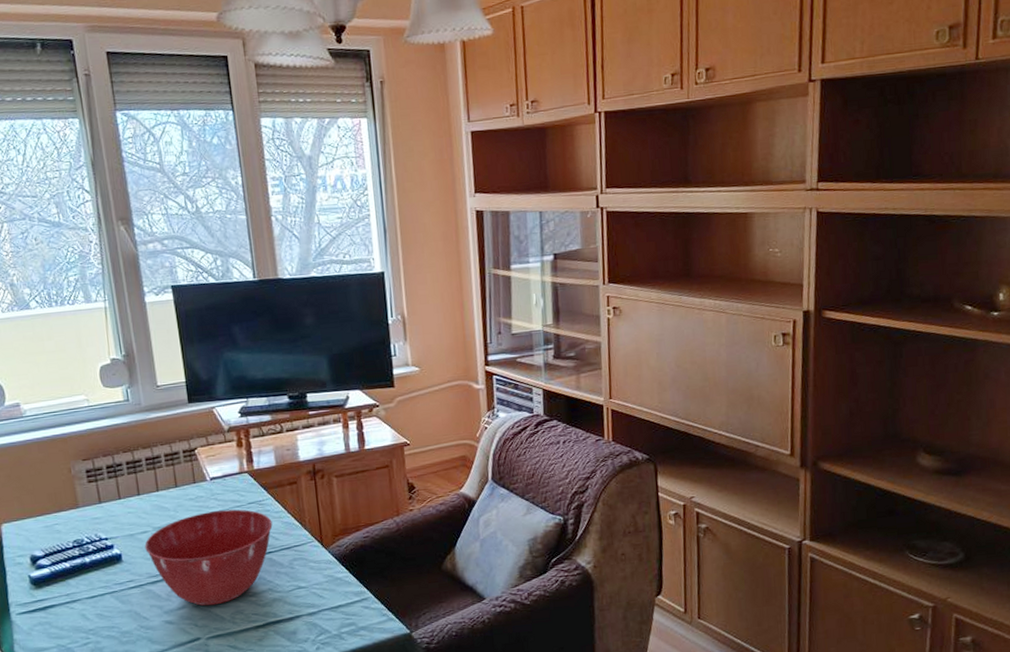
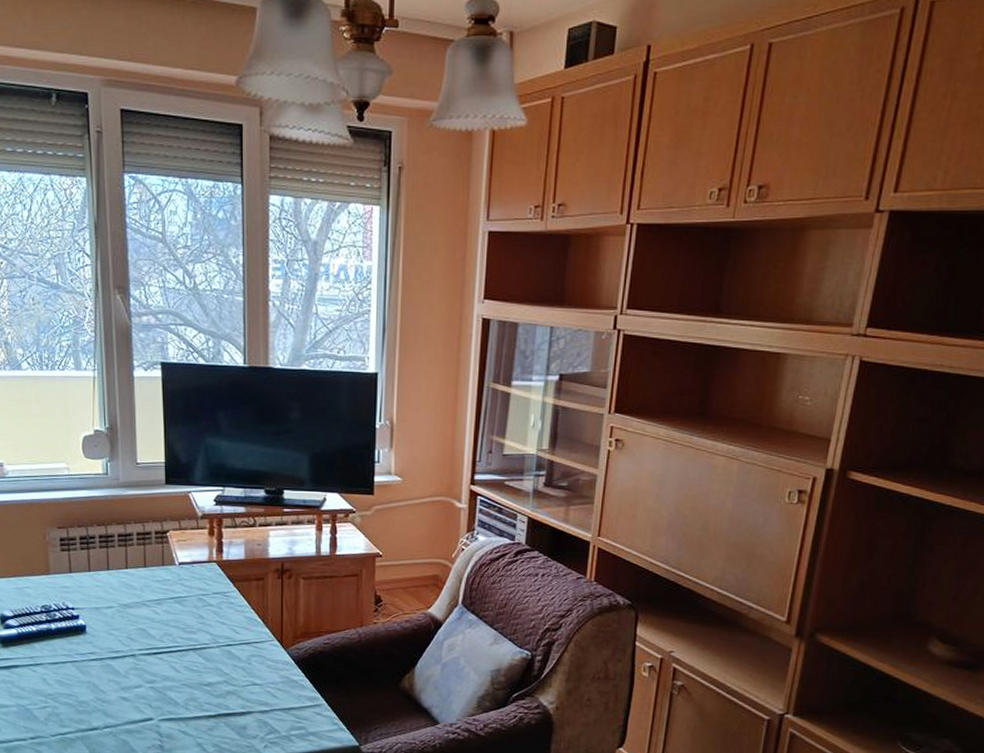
mixing bowl: present [144,509,273,606] -> none [109,596,235,689]

